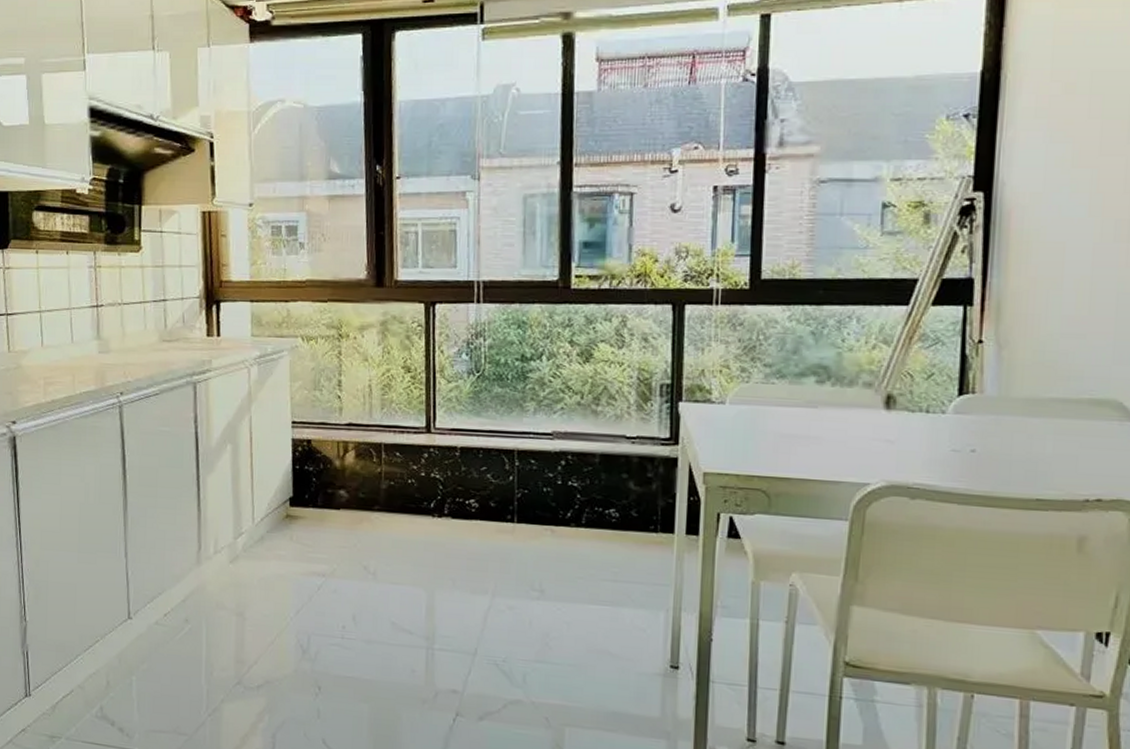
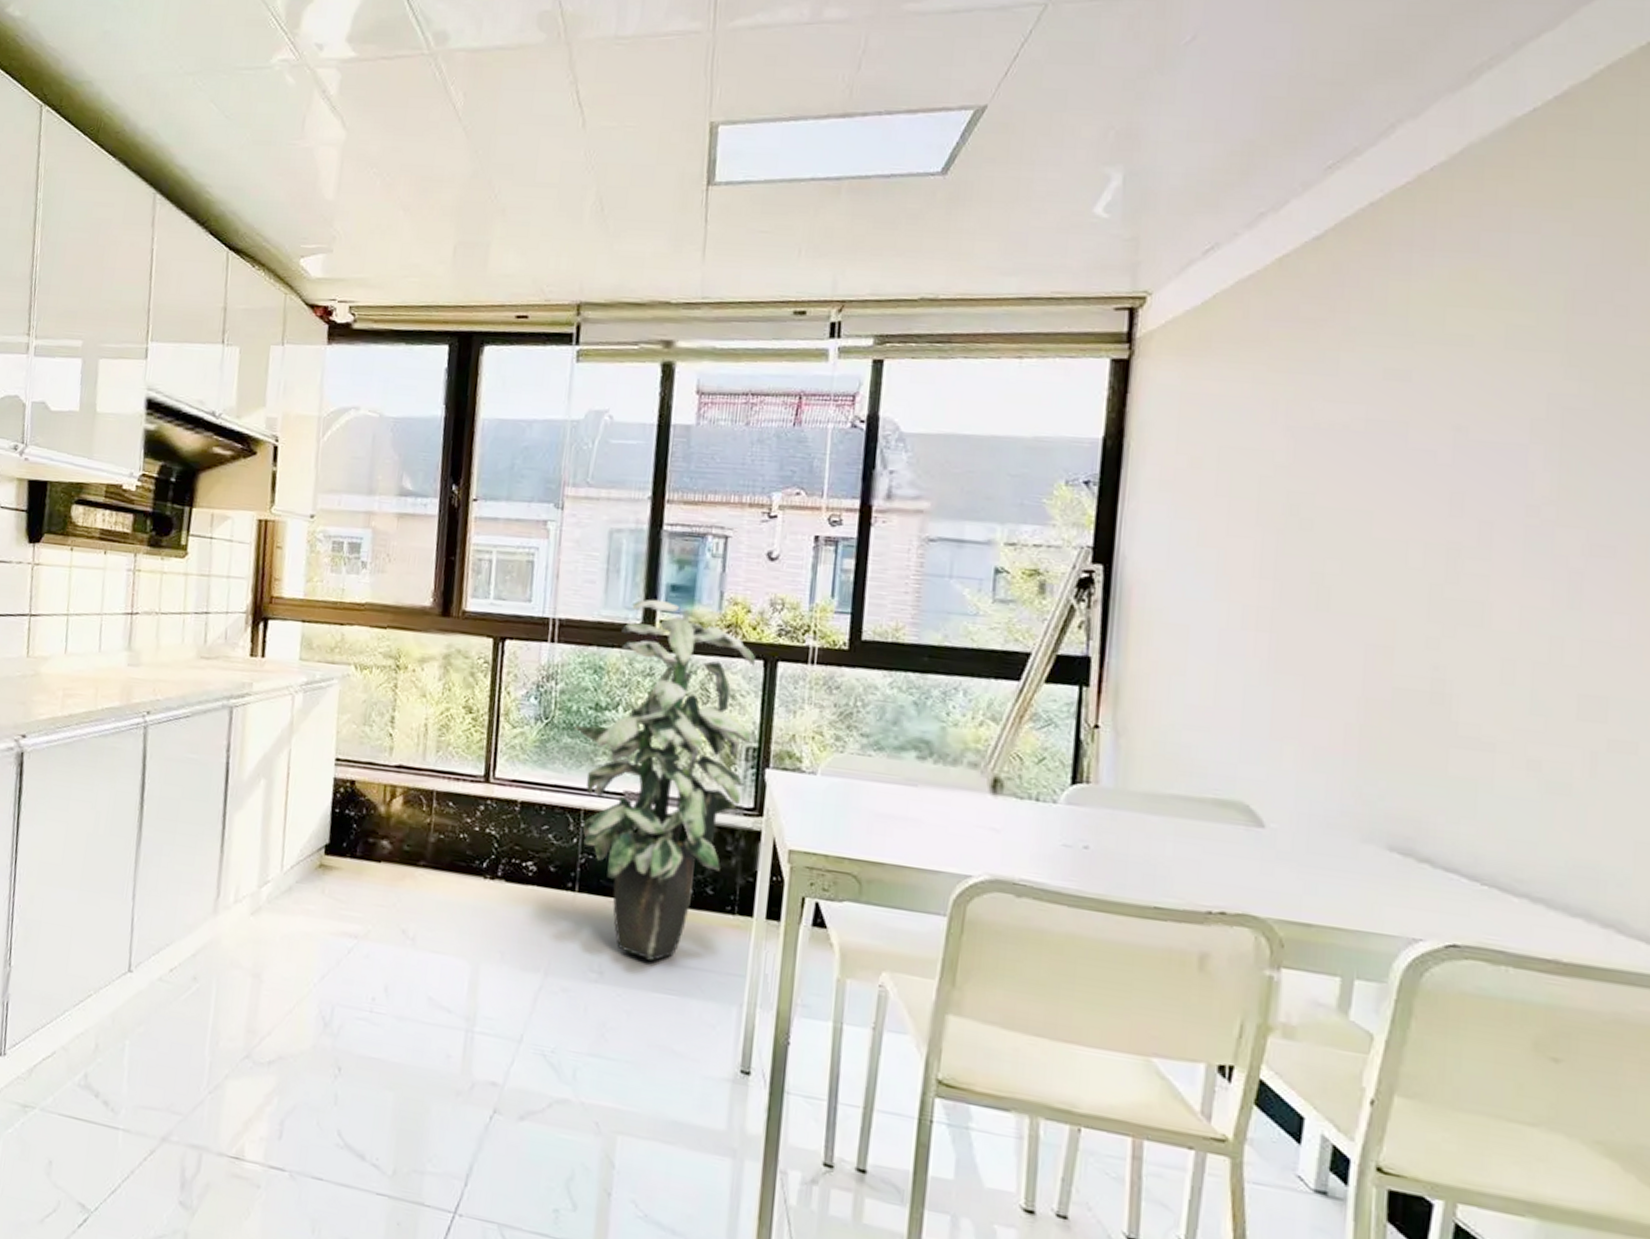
indoor plant: none [503,256,664,577] -> present [573,599,755,961]

